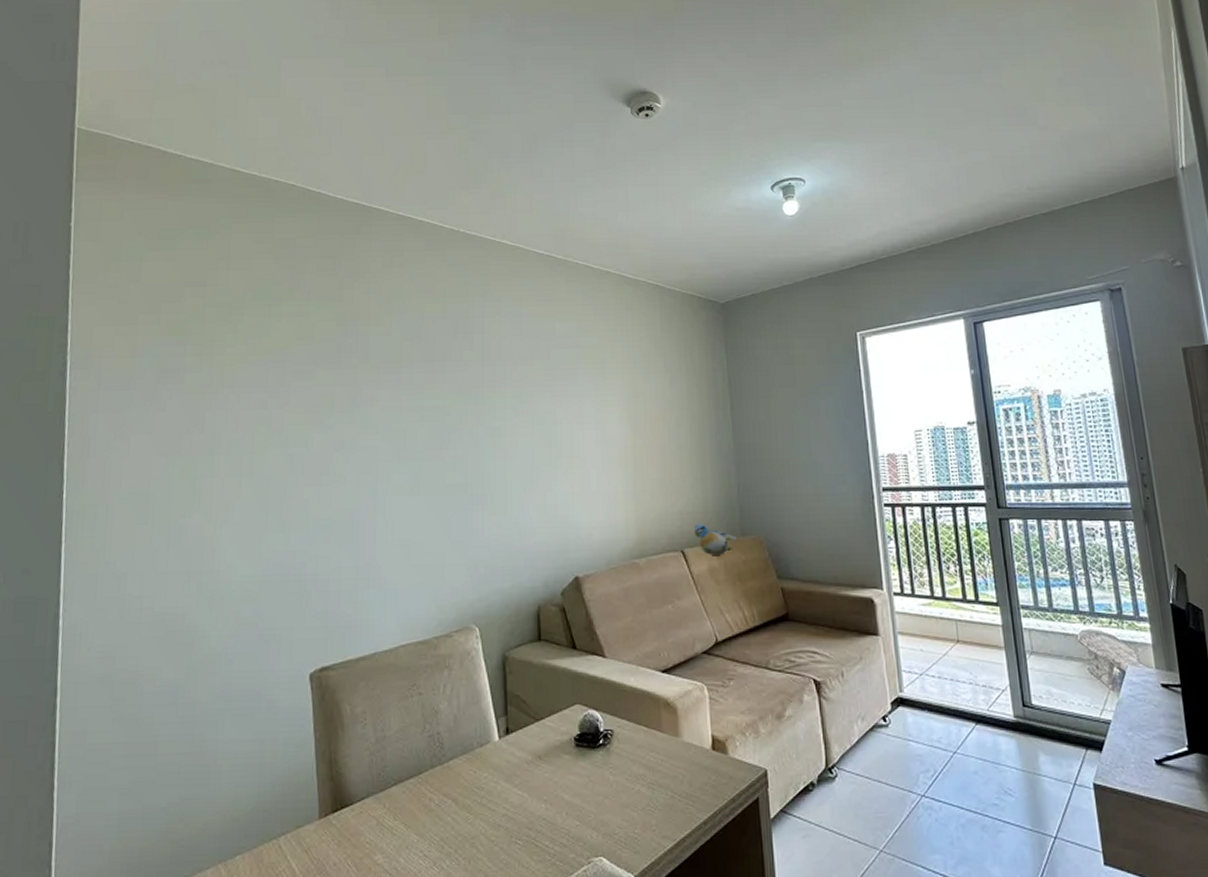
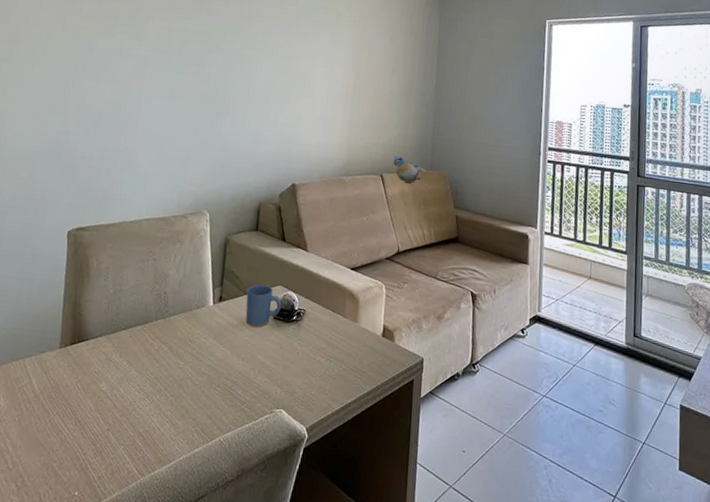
mug: none [538,706,583,759] -> present [246,284,282,327]

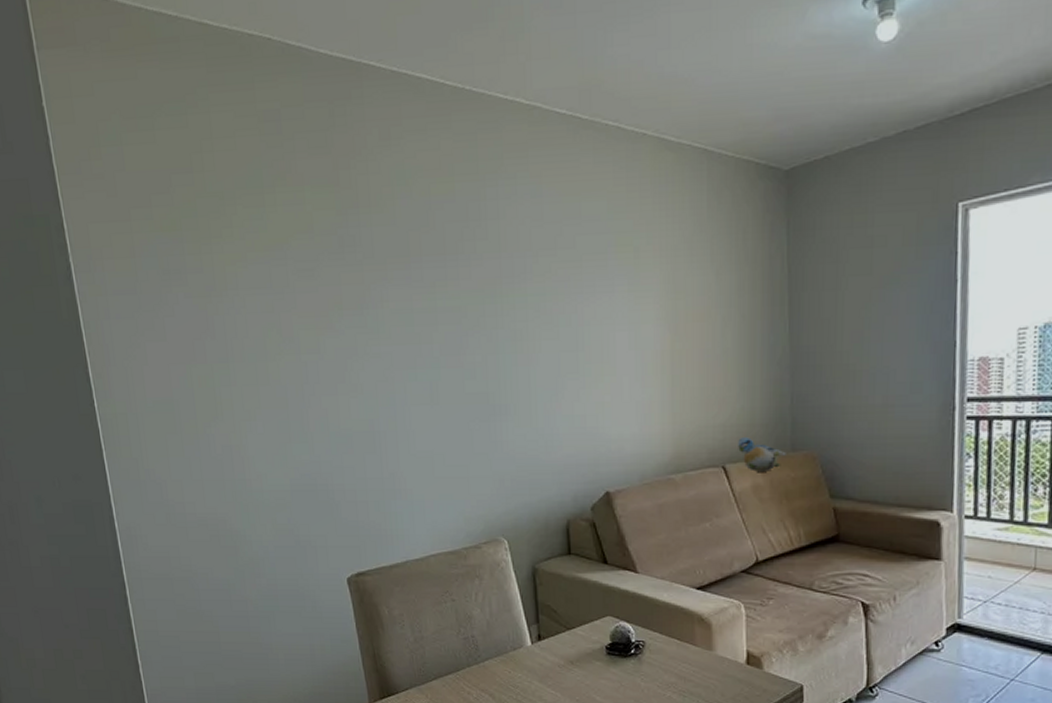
mug: present [246,284,282,327] -> none [570,617,614,665]

